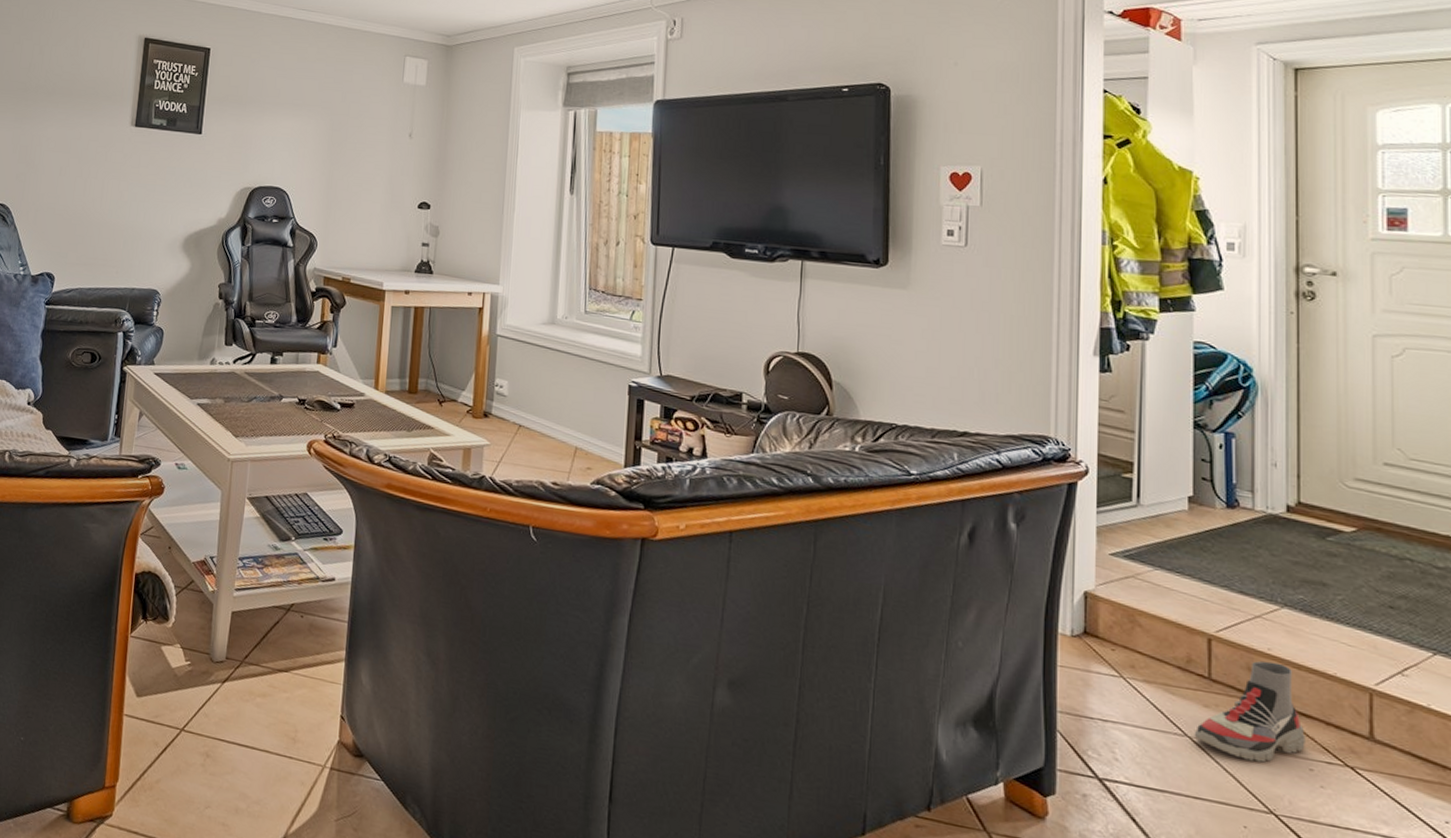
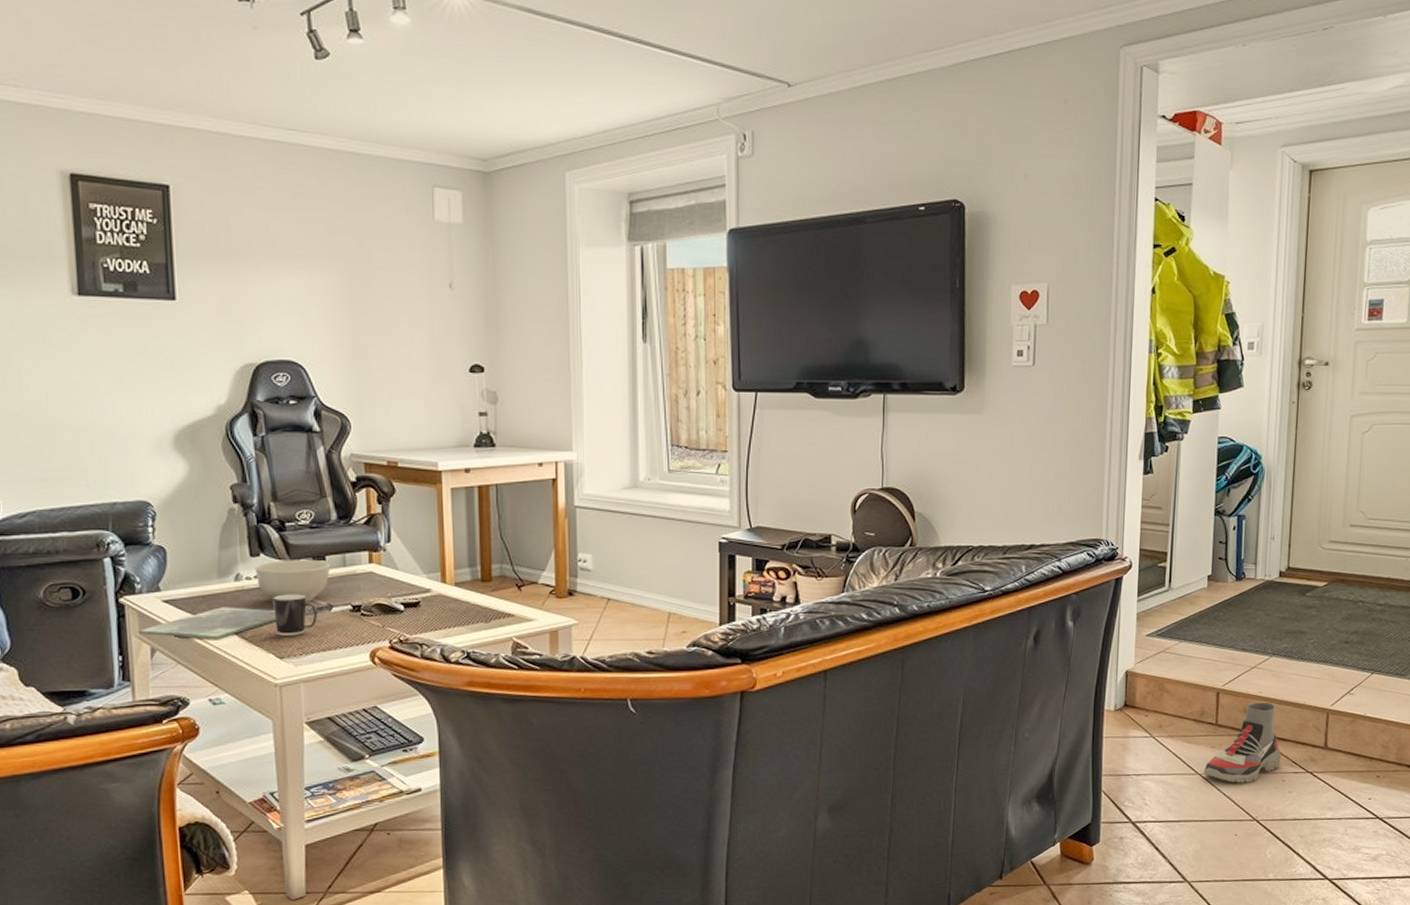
magazine: none [132,385,238,413] -> present [138,607,277,640]
bowl: none [227,351,286,391] -> present [254,559,331,602]
mug: none [235,380,271,419] -> present [273,594,318,636]

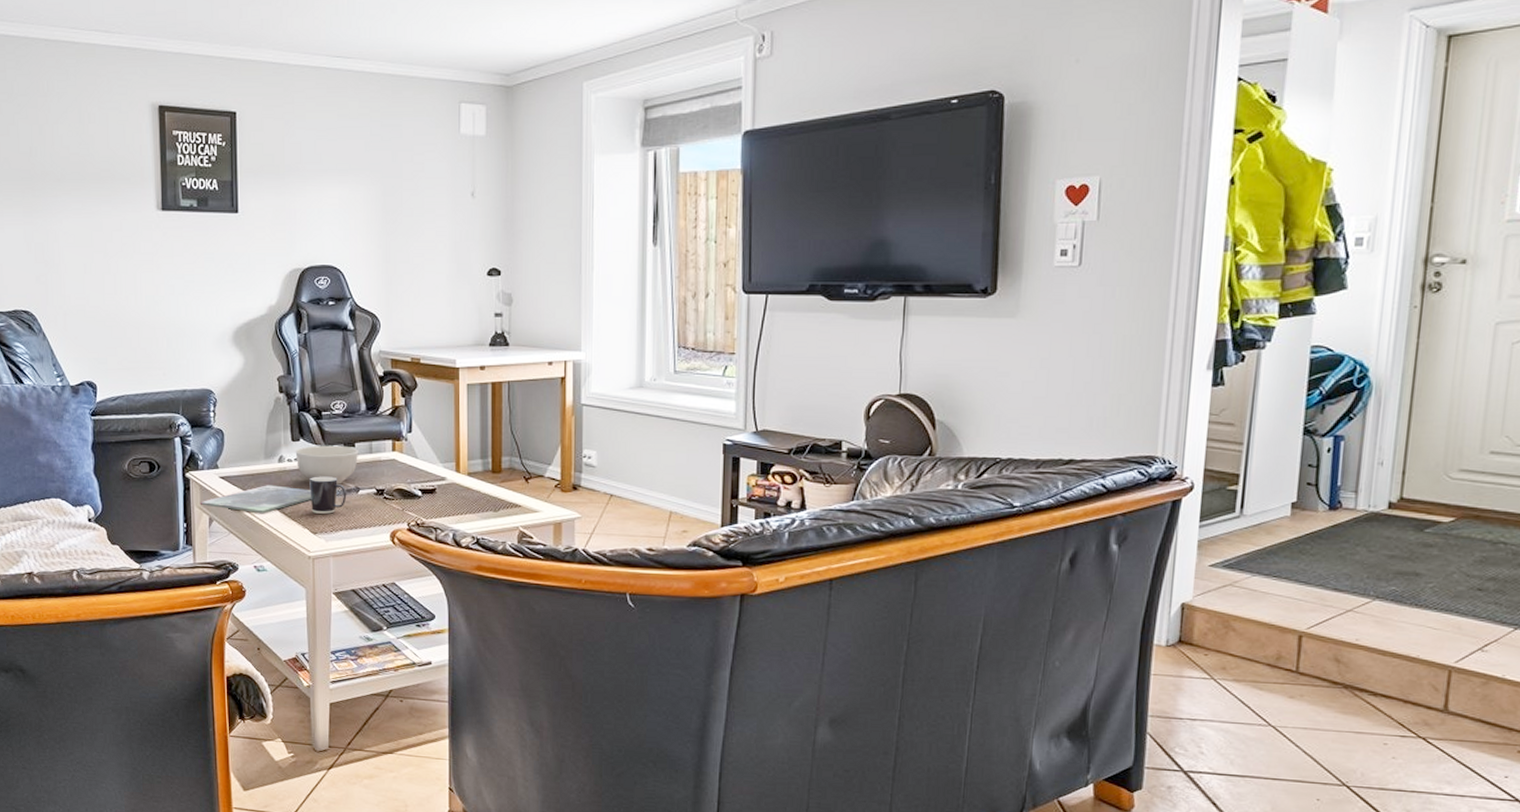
athletic shoe: present [1203,702,1281,783] -> none [1277,651,1383,742]

